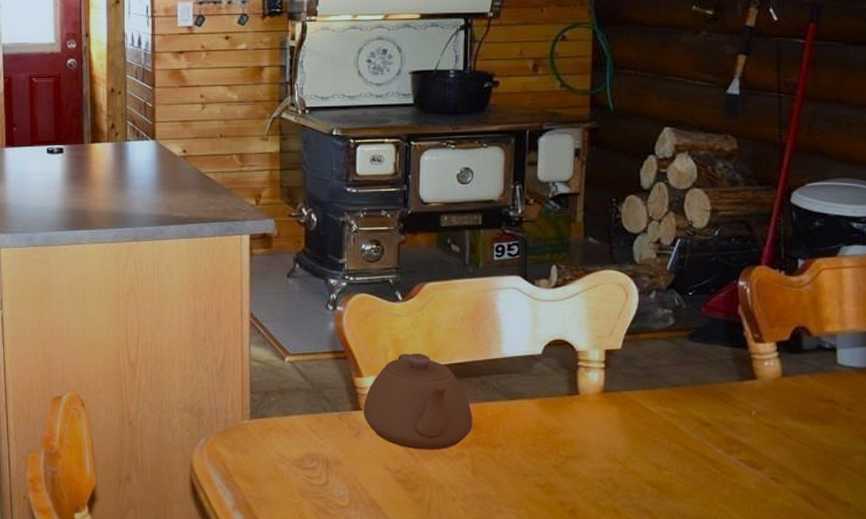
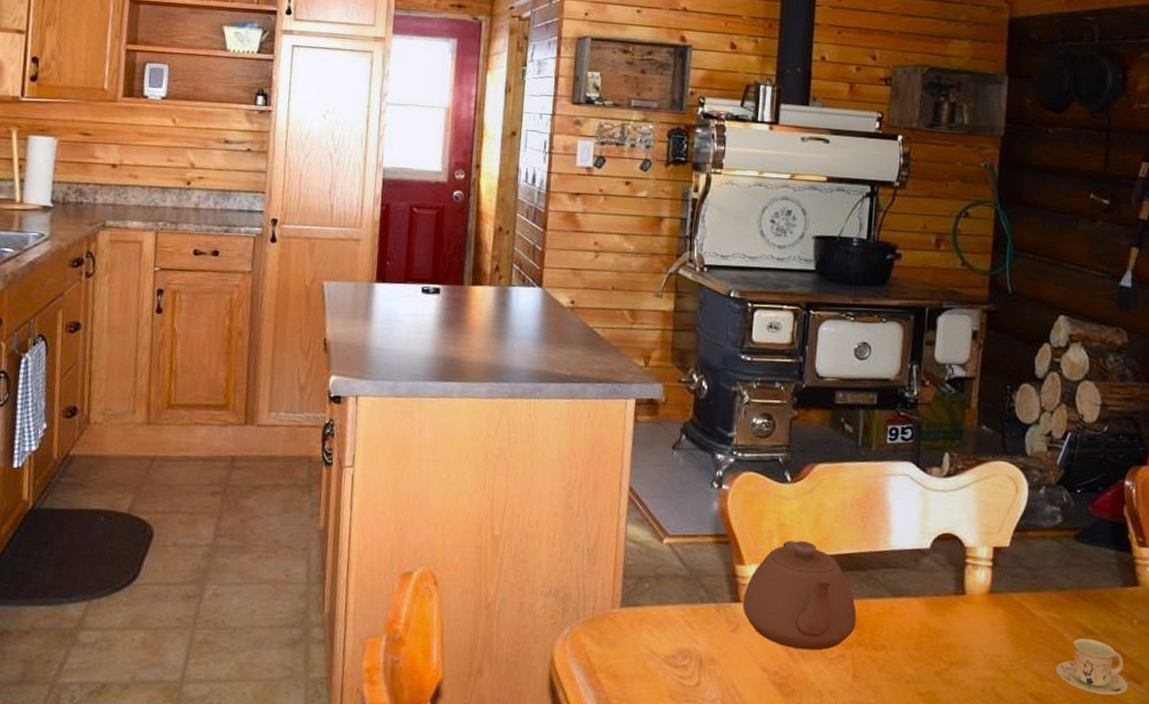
cup and saucer: none [673,429,748,481] -> present [1056,638,1129,695]

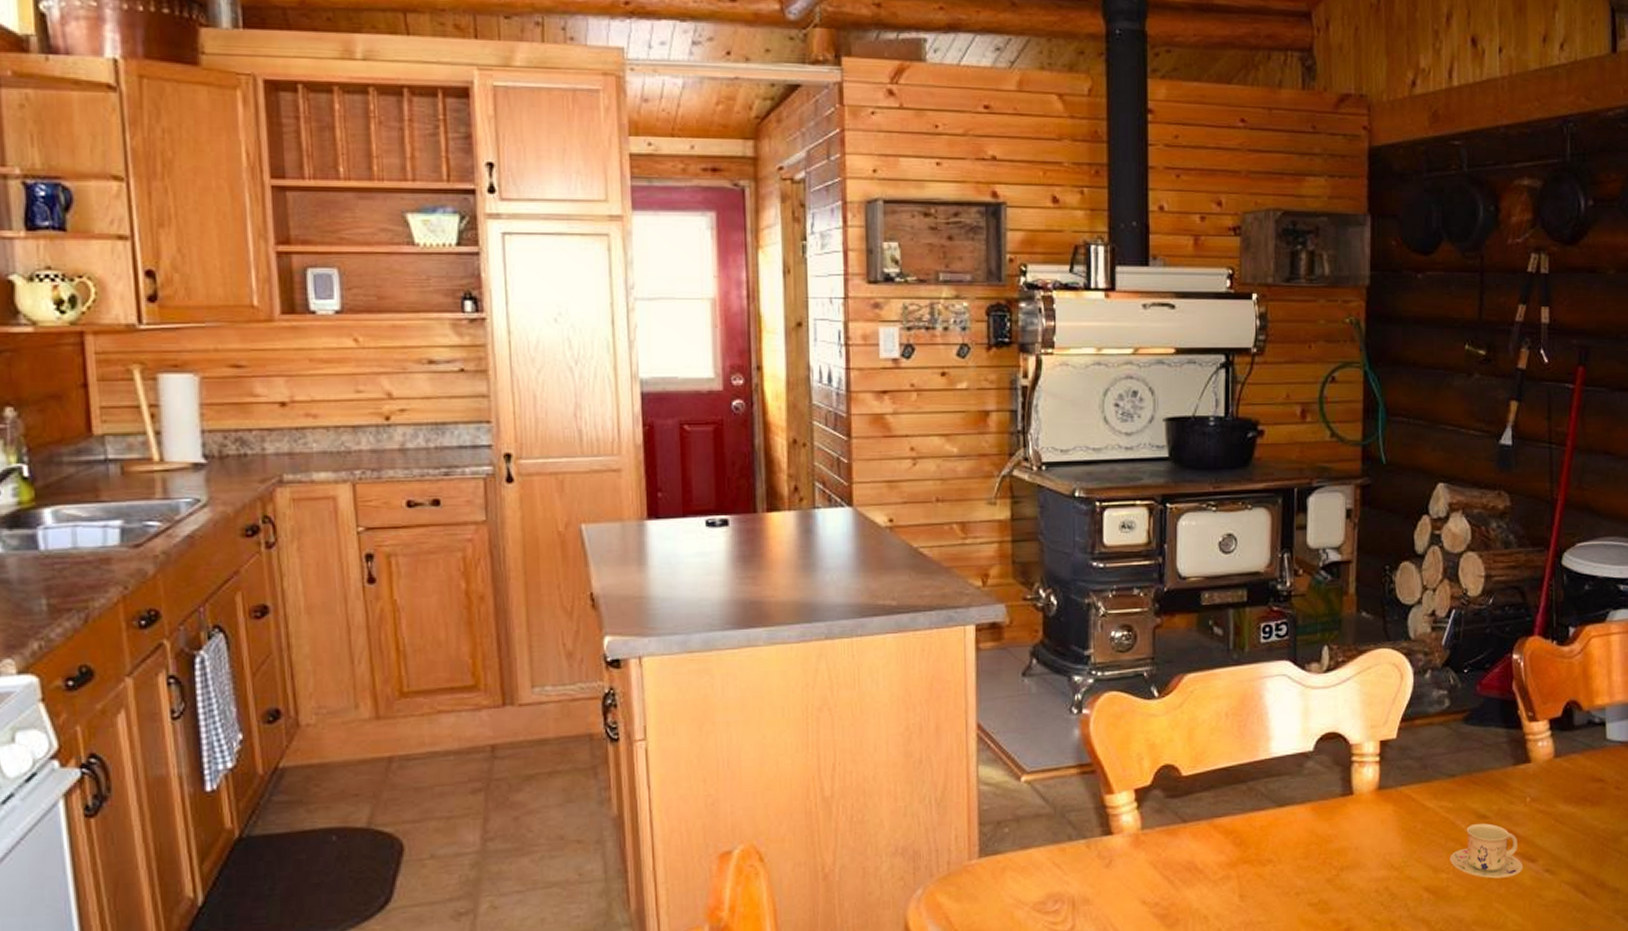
teapot: present [743,540,857,651] -> none [1115,760,1239,876]

